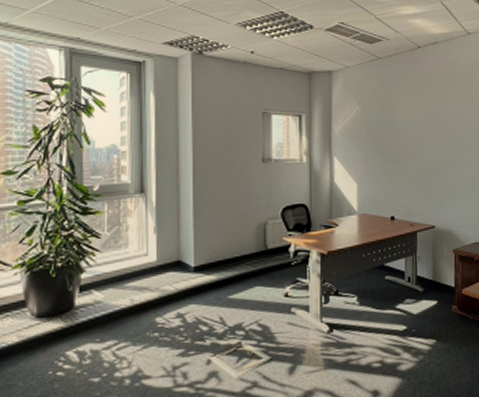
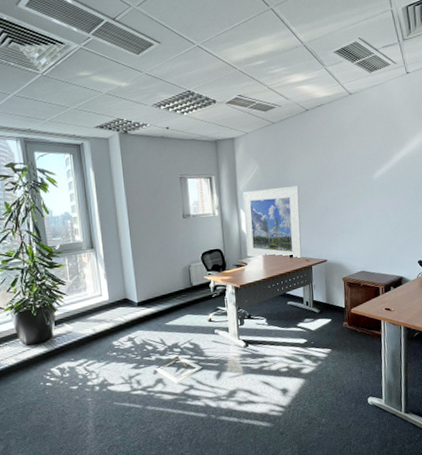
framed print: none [338,133,406,224] -> present [242,185,302,260]

